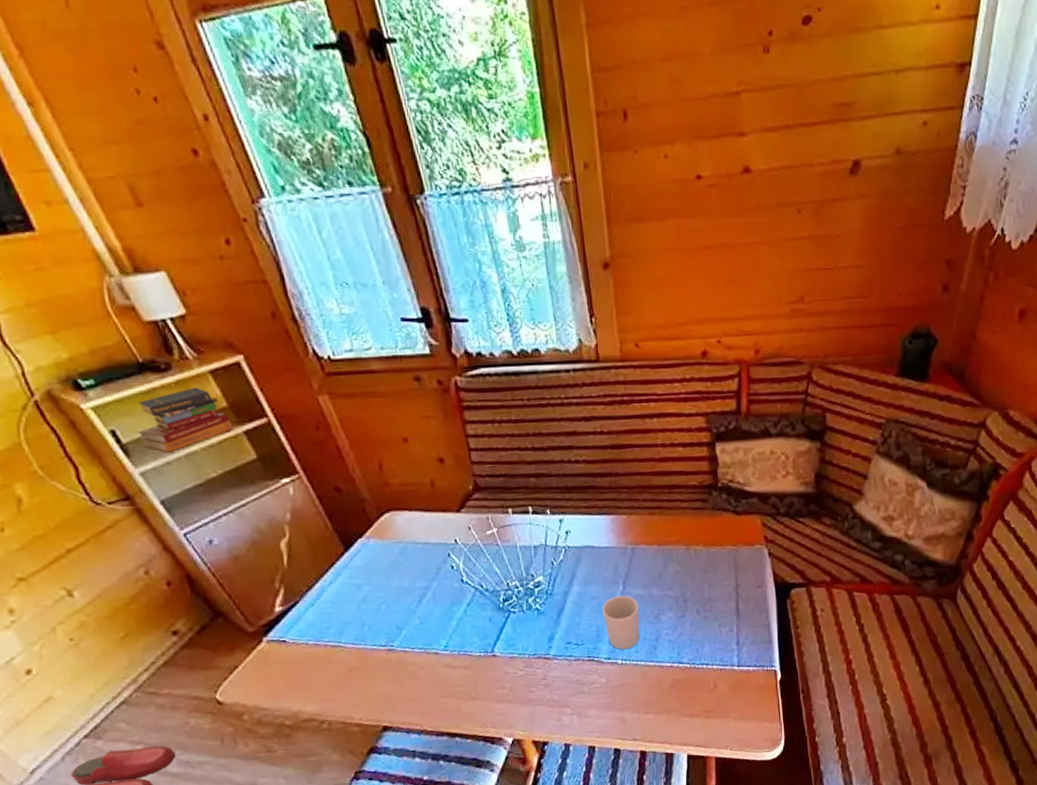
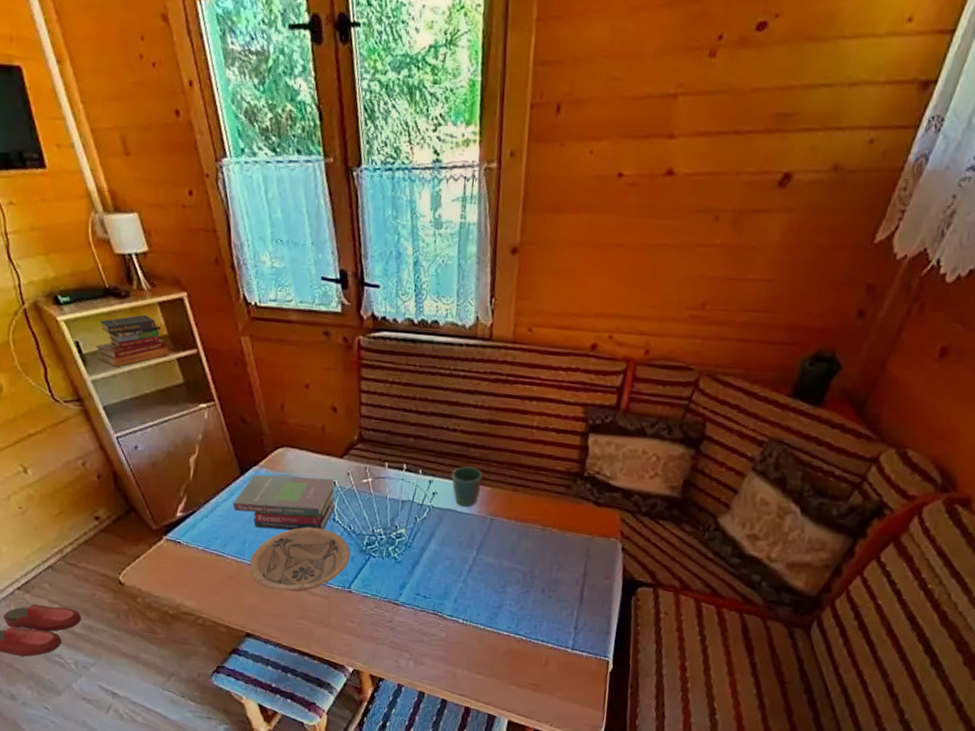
books: none [341,536,461,606] -> present [233,474,335,531]
bowl: none [372,592,488,672] -> present [249,526,351,592]
cup: none [582,497,616,541] -> present [452,466,483,507]
mug: present [601,595,640,650] -> none [453,560,488,612]

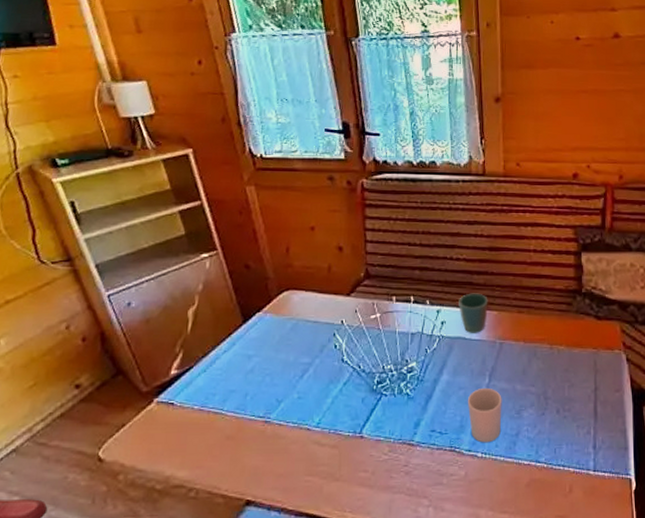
books: present [96,315,169,367] -> none [92,172,171,224]
books: present [233,474,335,531] -> none [234,318,344,377]
bowl: present [249,526,351,592] -> none [250,370,361,445]
mug: none [453,560,488,612] -> present [467,387,502,443]

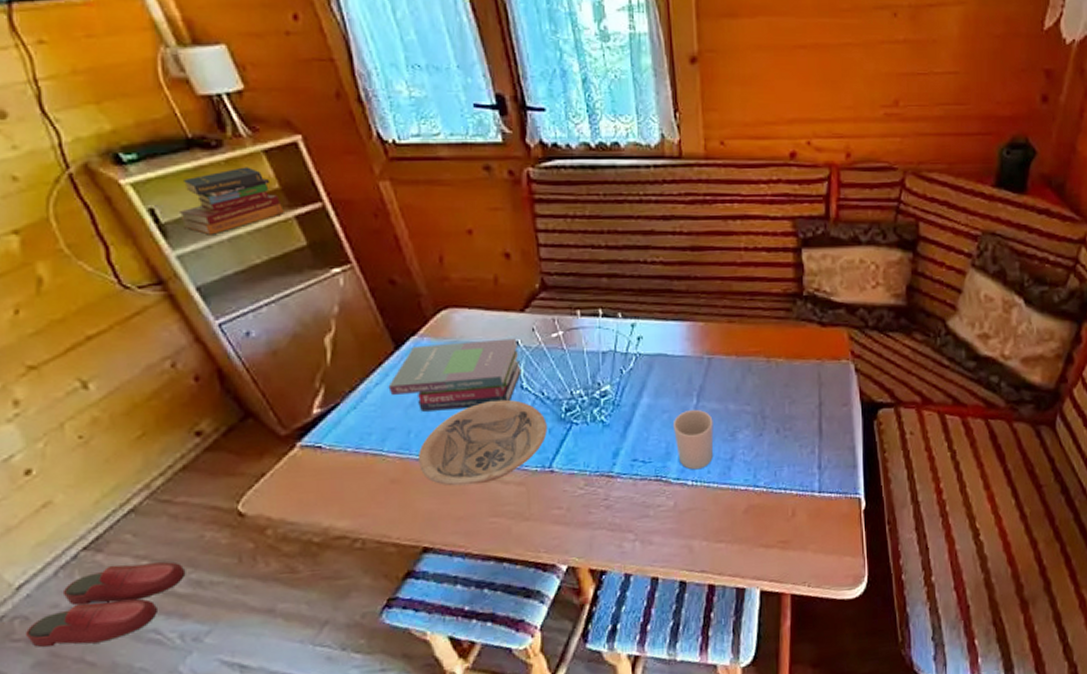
books: none [92,172,171,224] -> present [180,167,284,235]
books: none [234,318,344,377] -> present [388,338,521,412]
bowl: none [250,370,361,445] -> present [417,399,547,486]
cup: present [459,293,488,333] -> none [657,302,693,349]

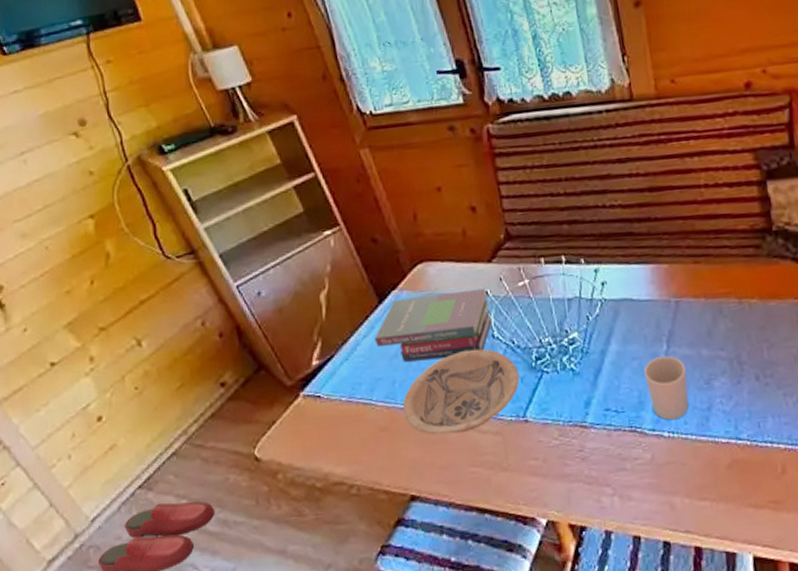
books: present [180,167,284,235] -> none [206,147,285,209]

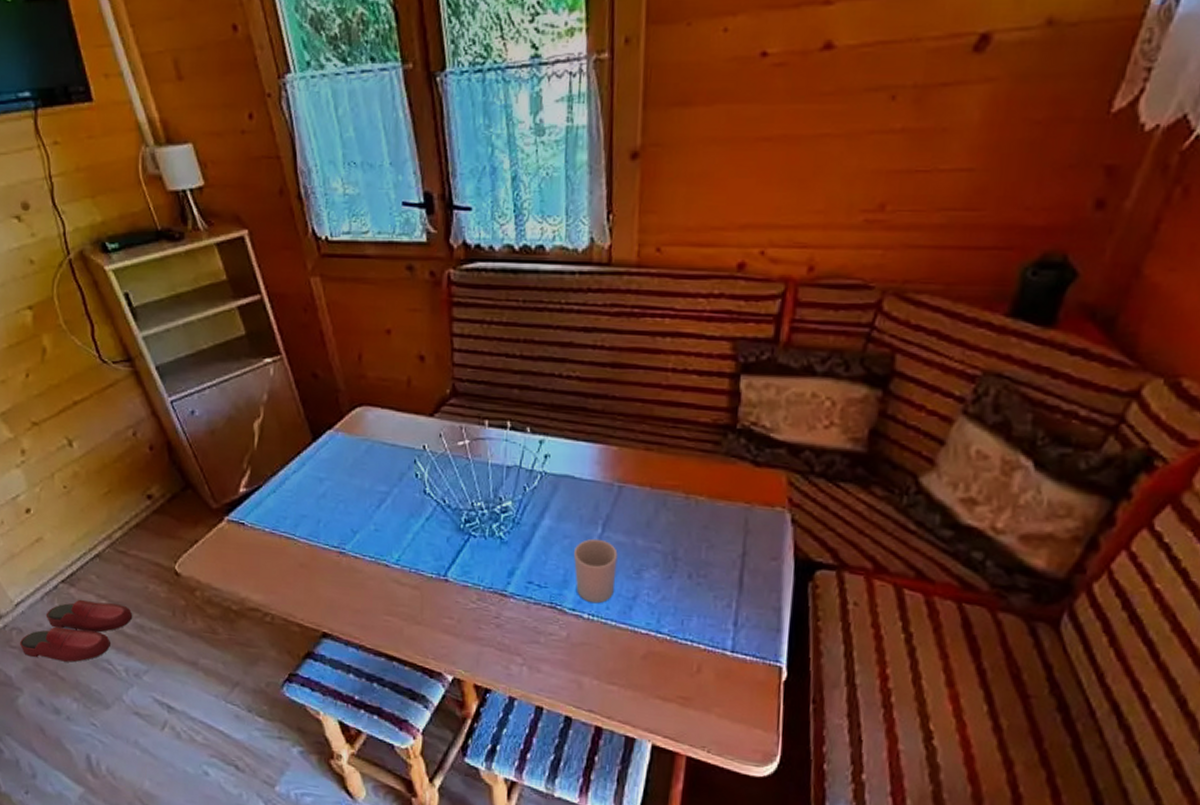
books: present [374,288,492,362] -> none [304,439,426,507]
bowl: present [402,348,520,435] -> none [324,501,446,582]

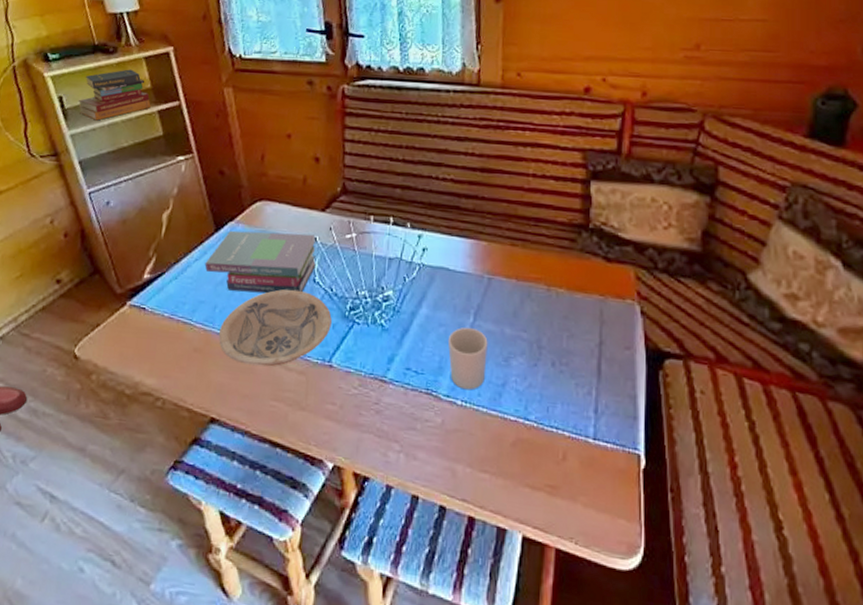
books: none [147,258,229,320] -> present [78,69,151,121]
books: none [304,439,426,507] -> present [205,230,316,294]
bowl: none [324,501,446,582] -> present [218,288,332,367]

